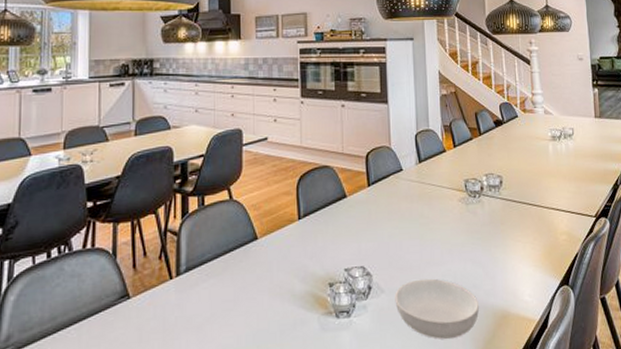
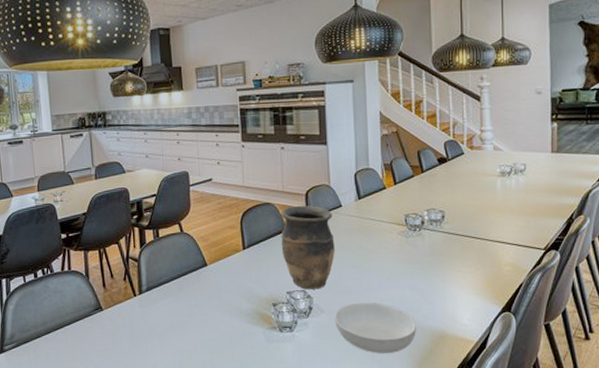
vase: none [339,168,396,266] -> present [280,205,335,290]

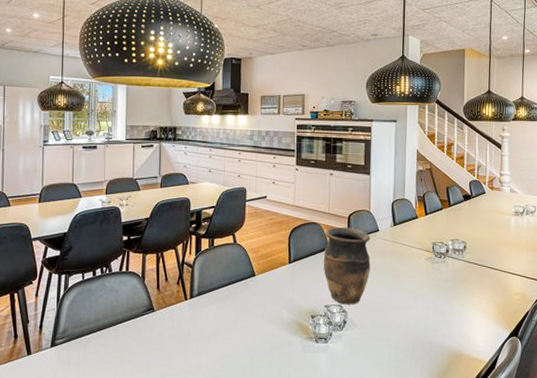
serving bowl: present [334,302,416,353] -> none [365,319,436,368]

